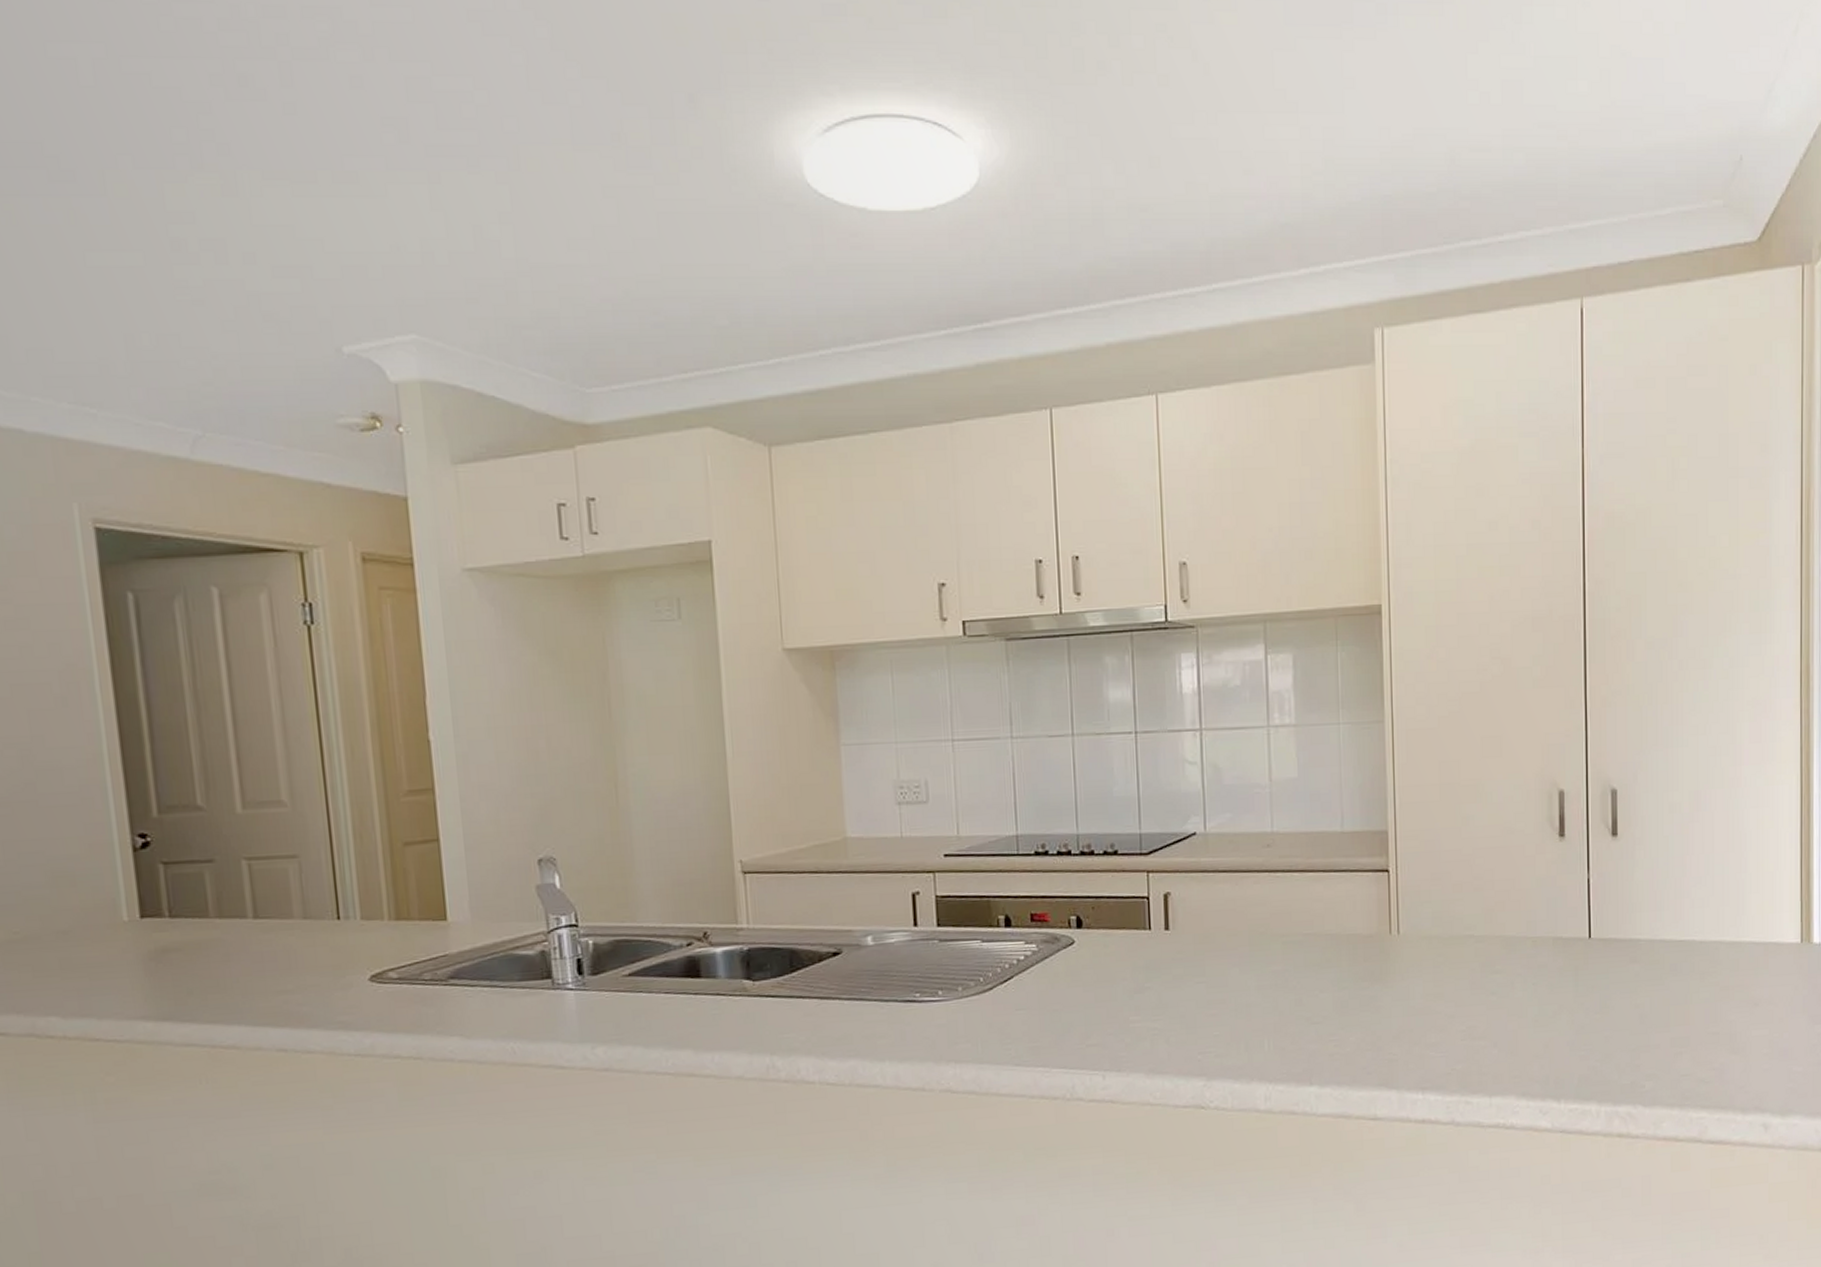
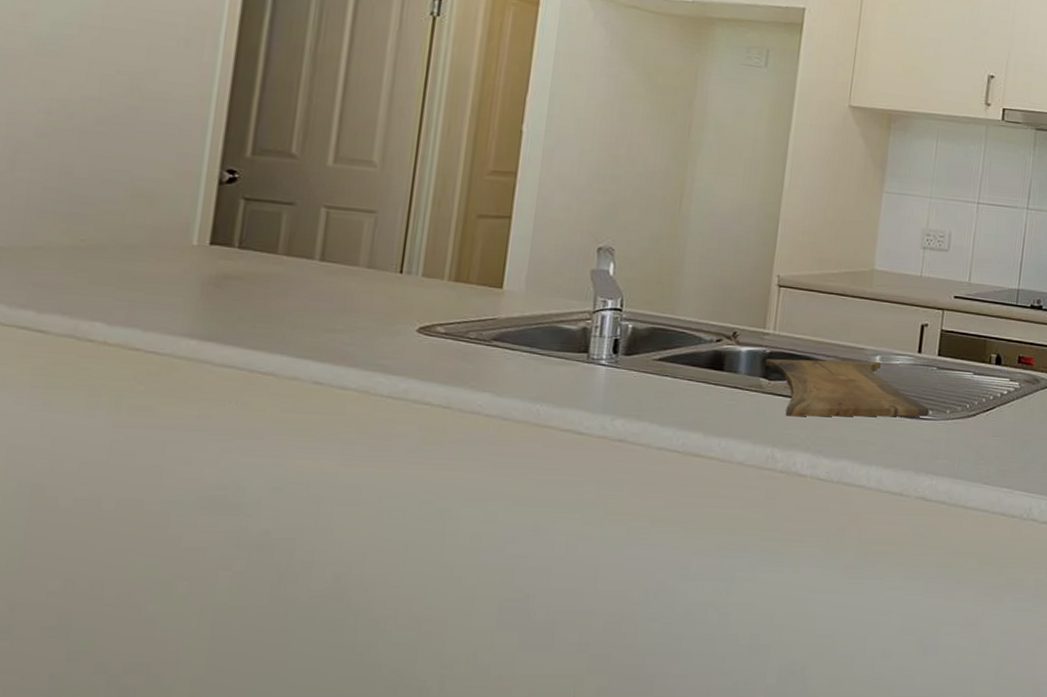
cutting board: none [745,944,939,1019] -> present [765,358,930,417]

